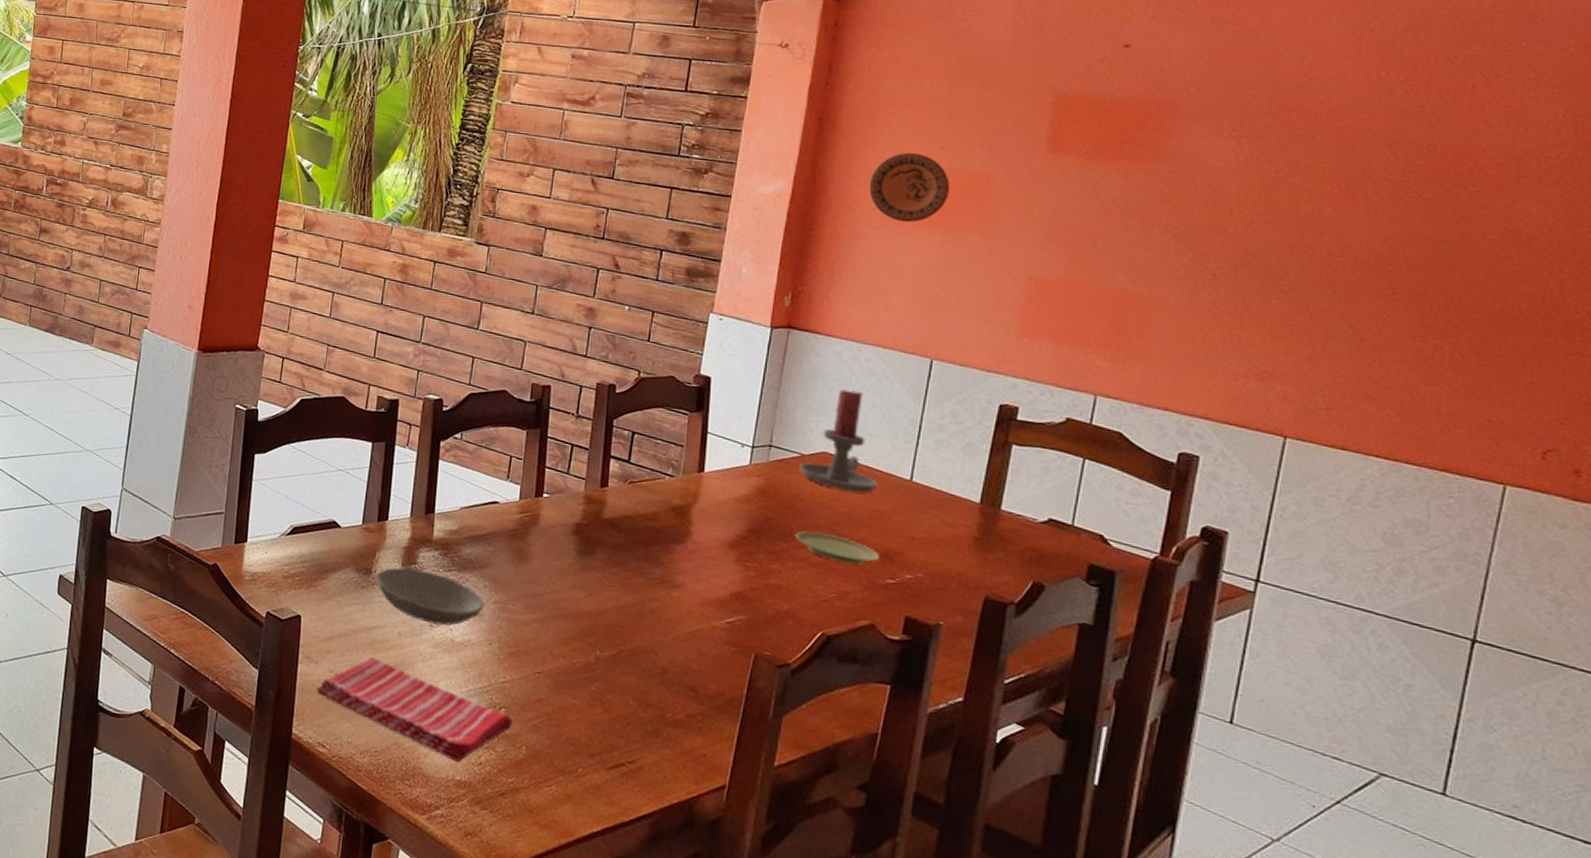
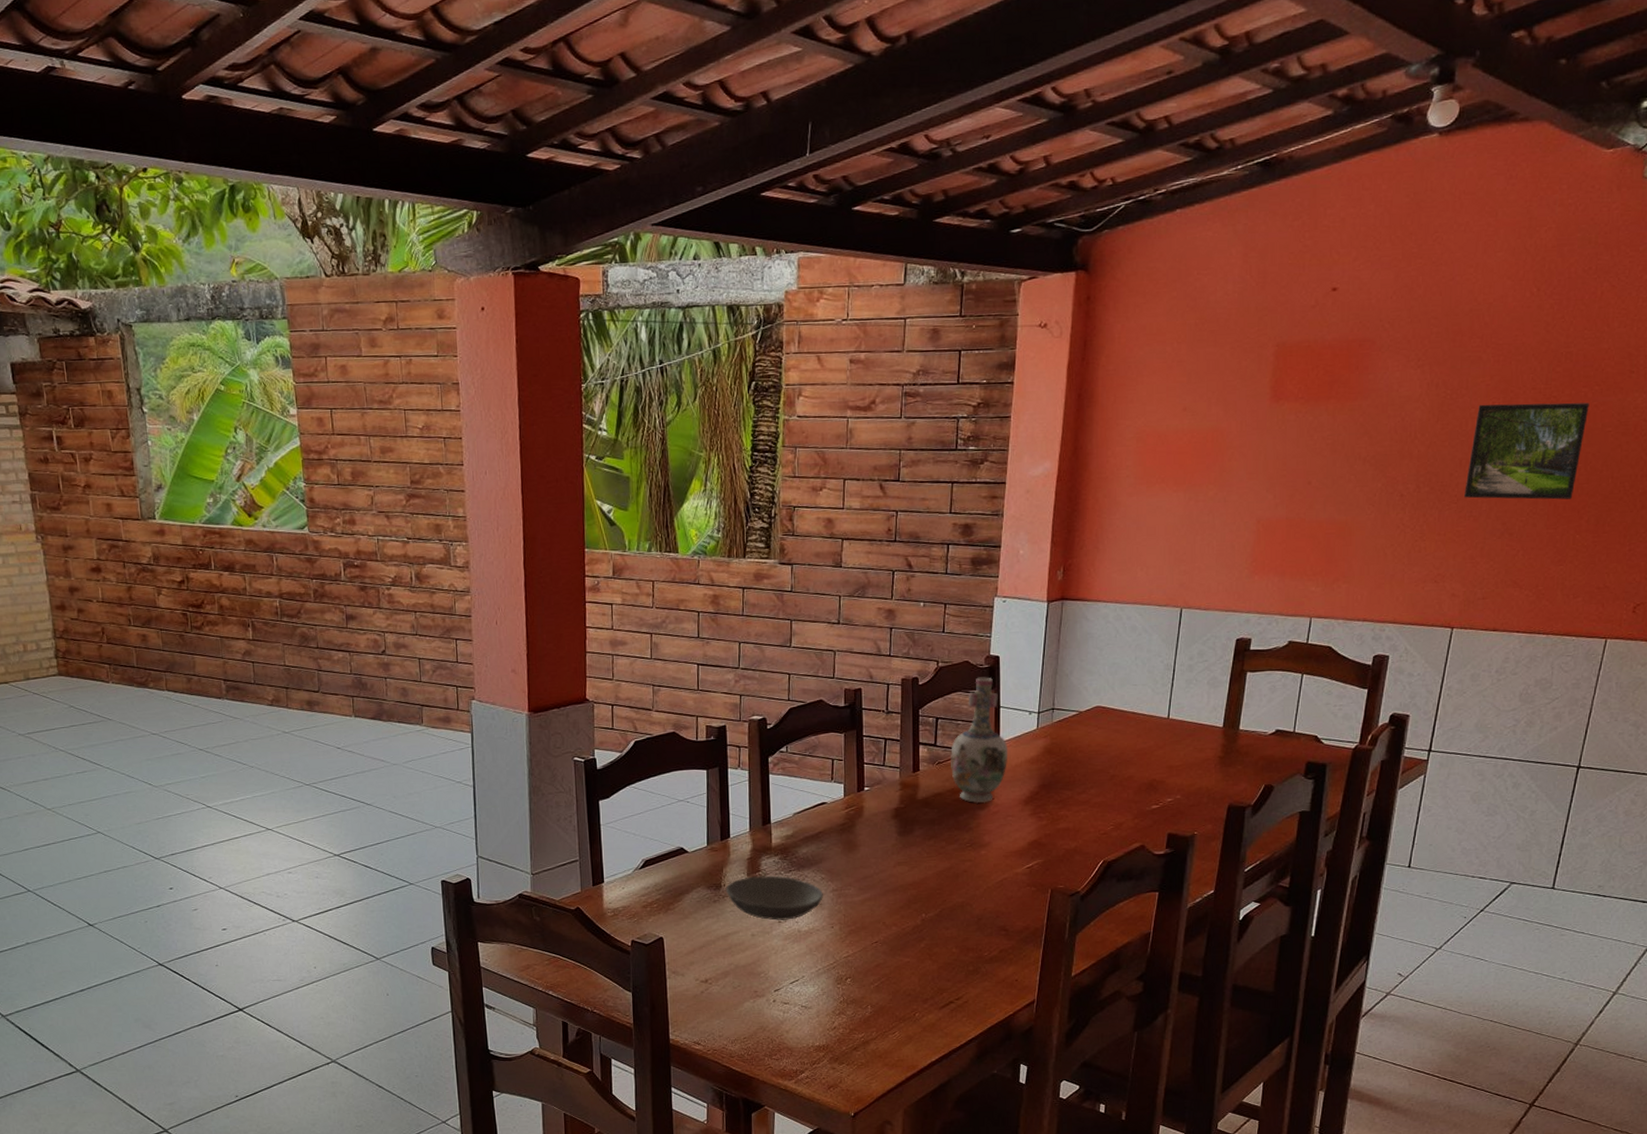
dish towel: present [316,656,513,763] -> none [685,959,858,1032]
vase: none [644,395,714,537] -> present [951,677,1008,803]
plate: present [795,530,879,565] -> none [1078,776,1145,799]
candle holder: present [800,389,879,493] -> none [1078,647,1143,737]
decorative plate: present [869,152,950,223] -> none [1124,417,1191,485]
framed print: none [1297,188,1464,310] -> present [1464,402,1590,500]

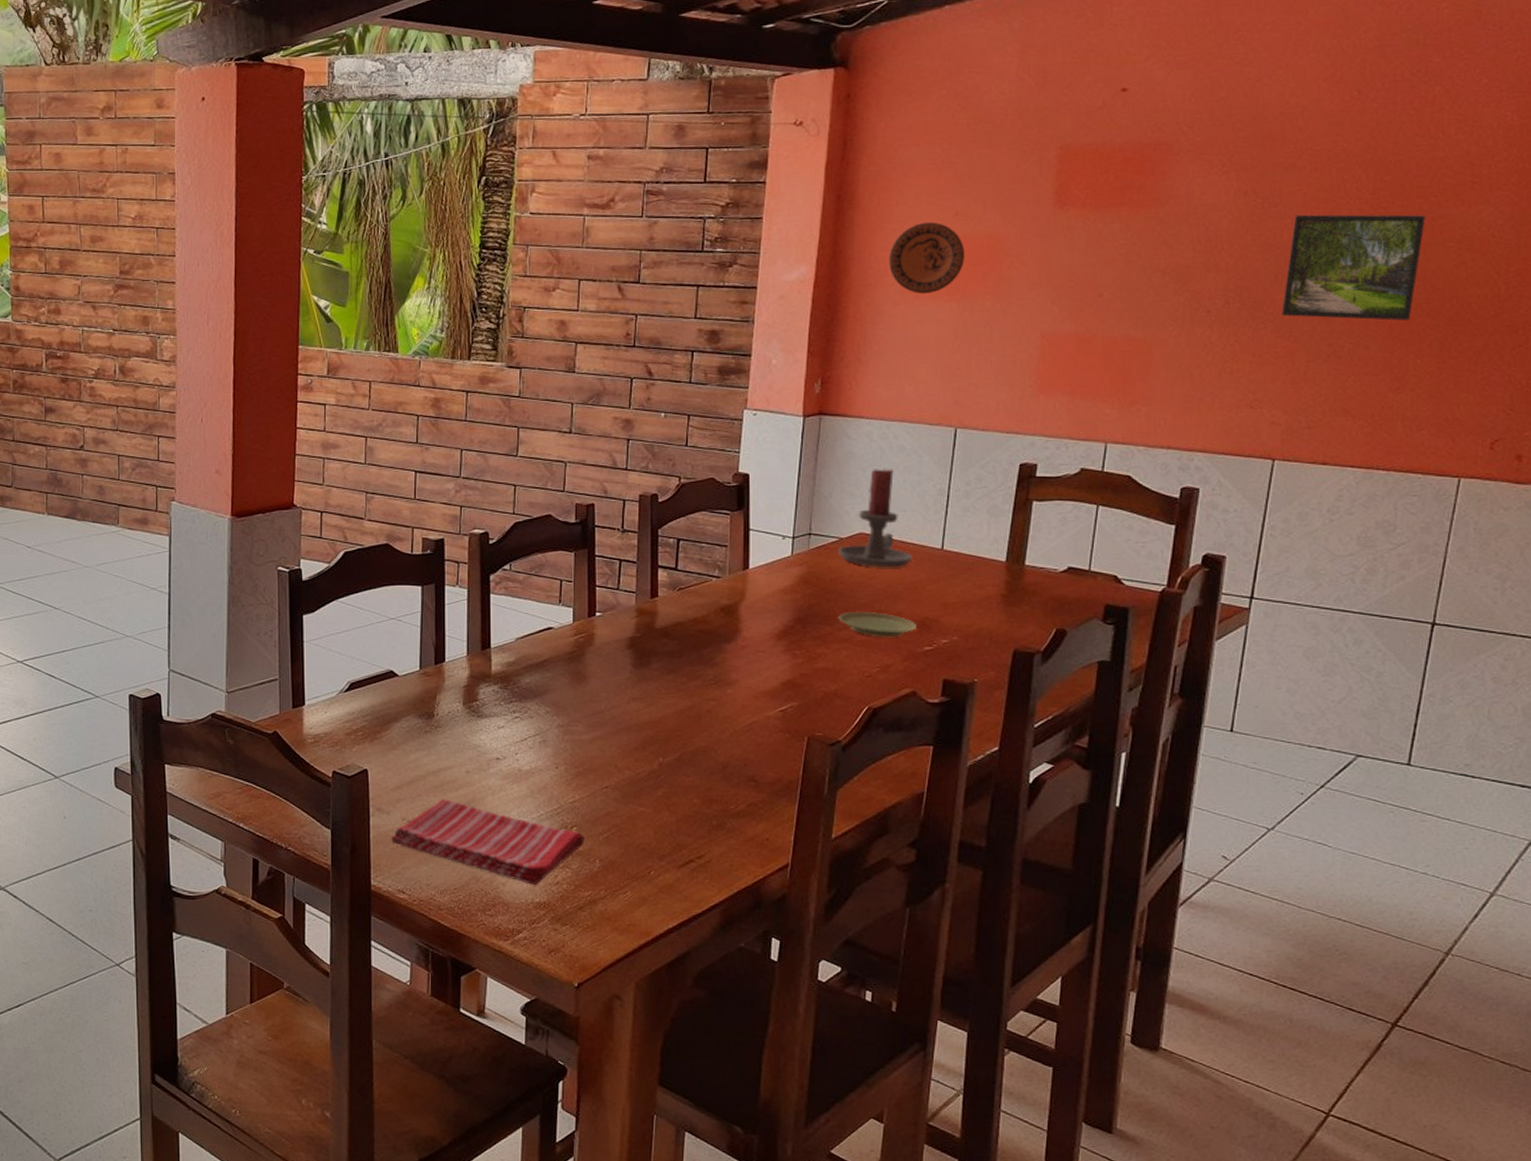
dish towel: none [685,959,858,1032] -> present [390,798,585,886]
bowl: present [725,875,823,921] -> none [438,706,547,758]
vase: present [951,677,1008,803] -> none [693,496,759,635]
candle holder: none [1078,647,1143,737] -> present [839,469,913,567]
plate: none [1078,776,1145,799] -> present [838,611,916,638]
decorative plate: none [1124,417,1191,485] -> present [889,222,965,293]

